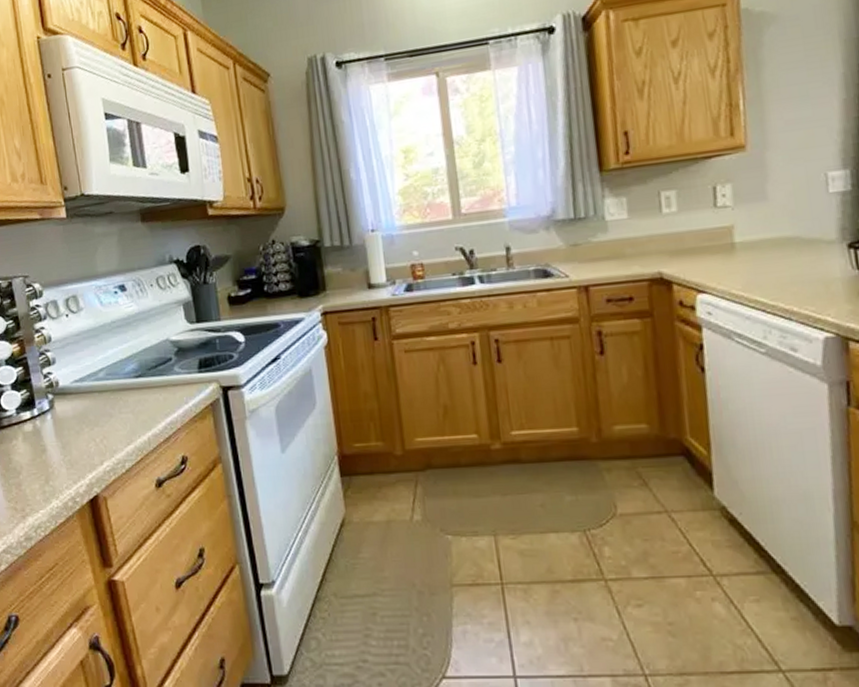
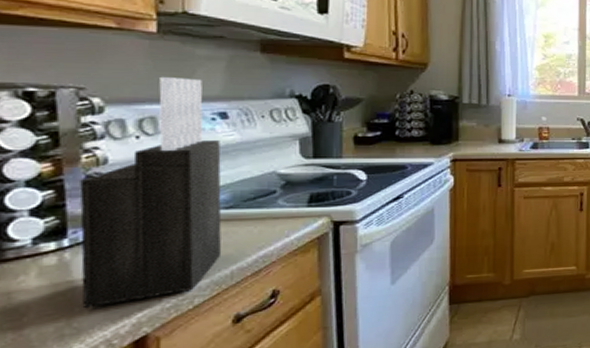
knife block: none [37,256,139,470] -> present [79,76,222,309]

